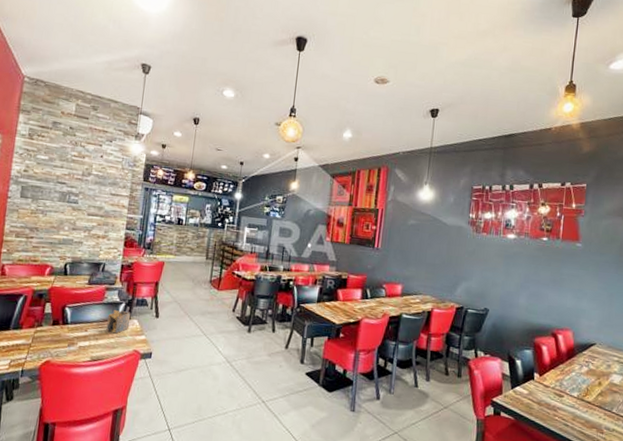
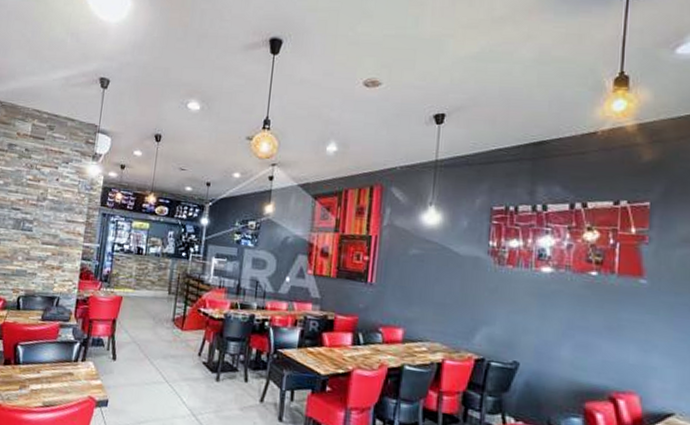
napkin holder: present [106,310,131,334] -> none [59,350,86,377]

